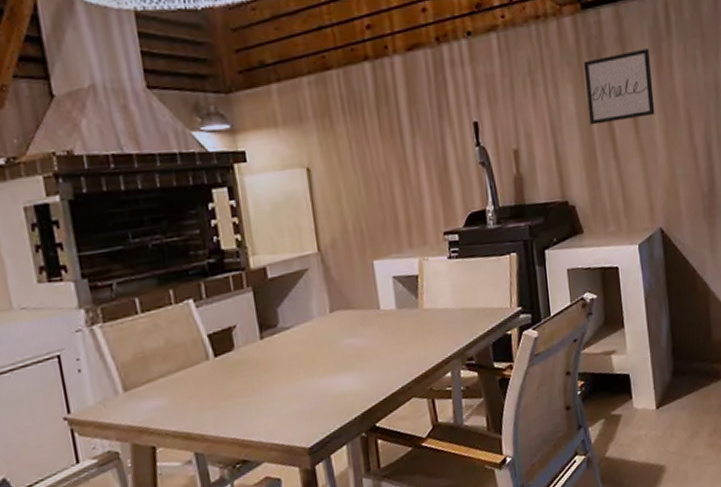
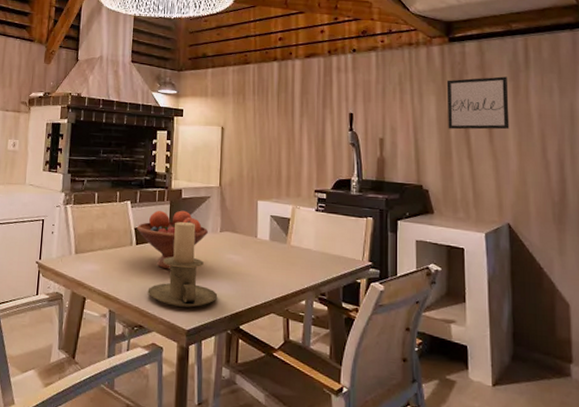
fruit bowl: none [209,295,314,380] -> present [136,210,208,270]
candle holder: none [244,309,342,425] -> present [147,222,218,308]

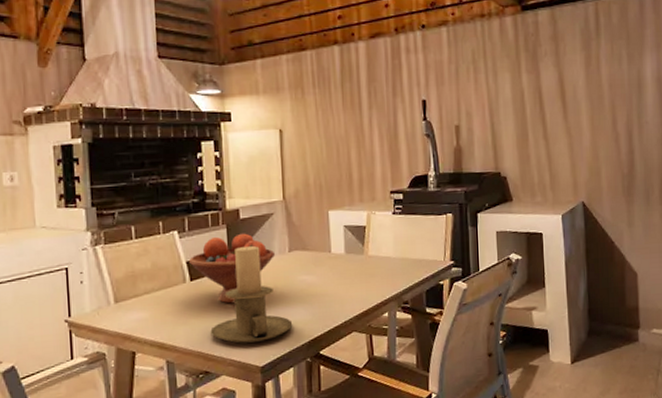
wall art: present [446,76,510,130] -> none [520,46,582,109]

